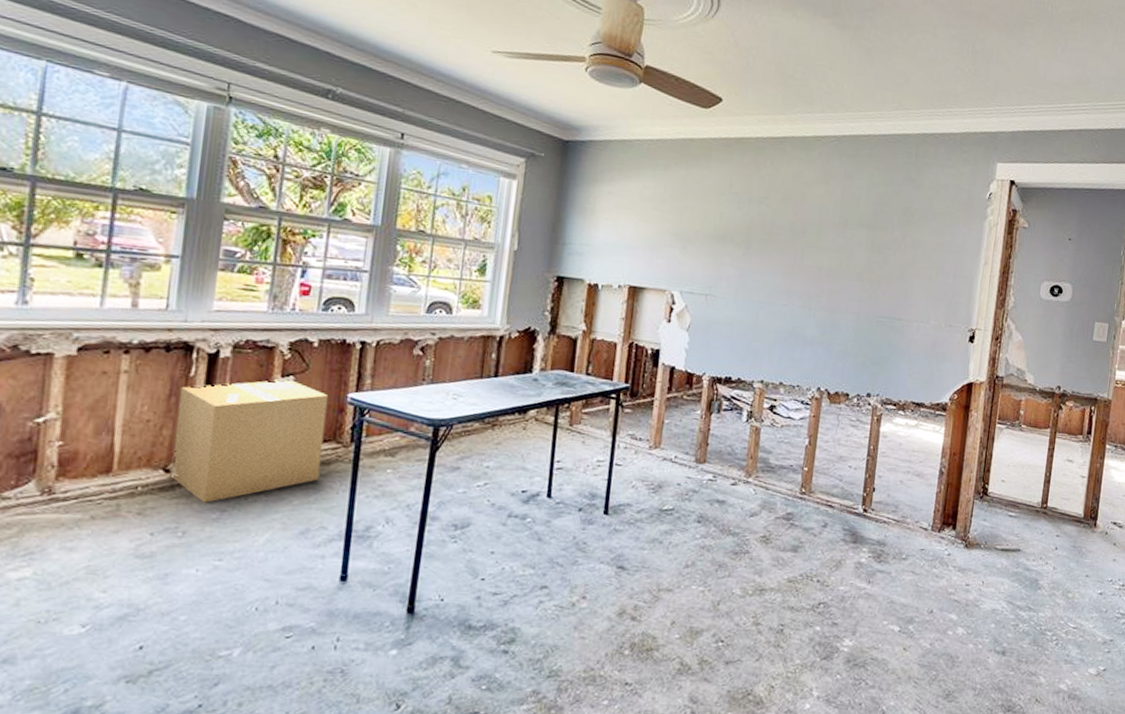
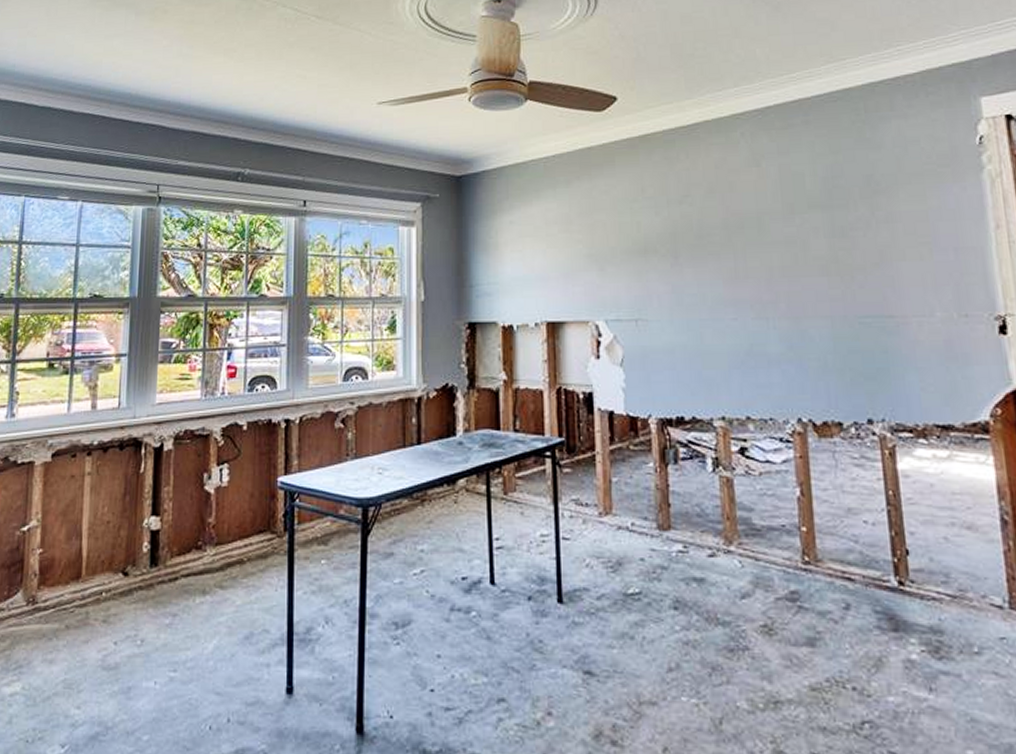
cardboard box: present [170,379,329,503] -> none [128,468,260,607]

